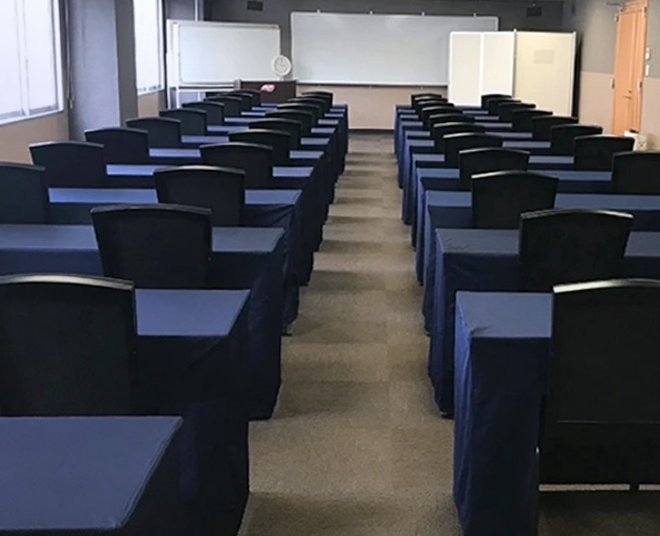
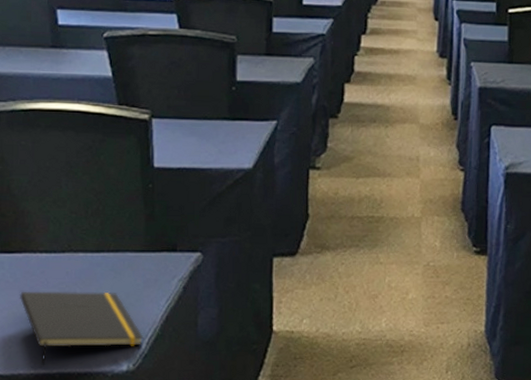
notepad: none [19,452,131,522] -> present [20,291,144,366]

